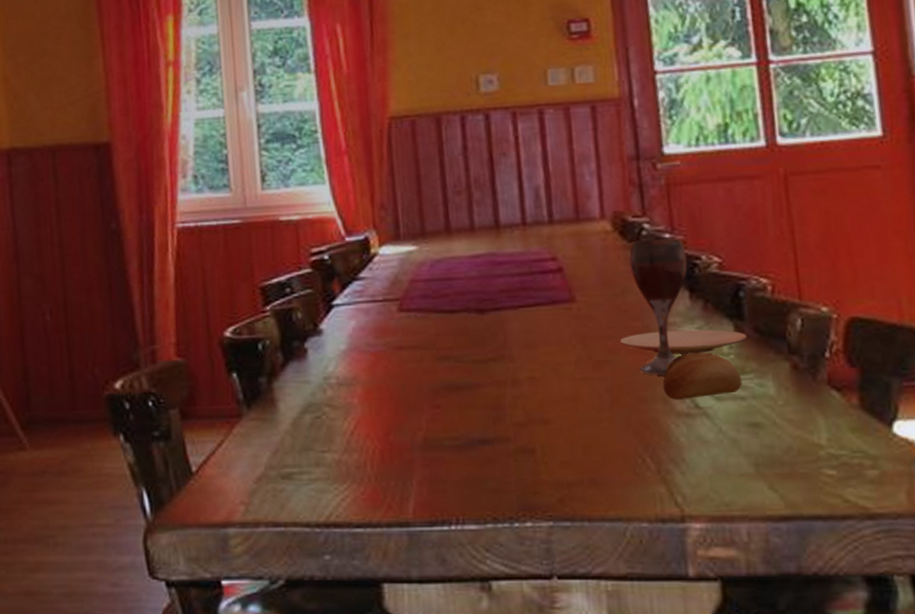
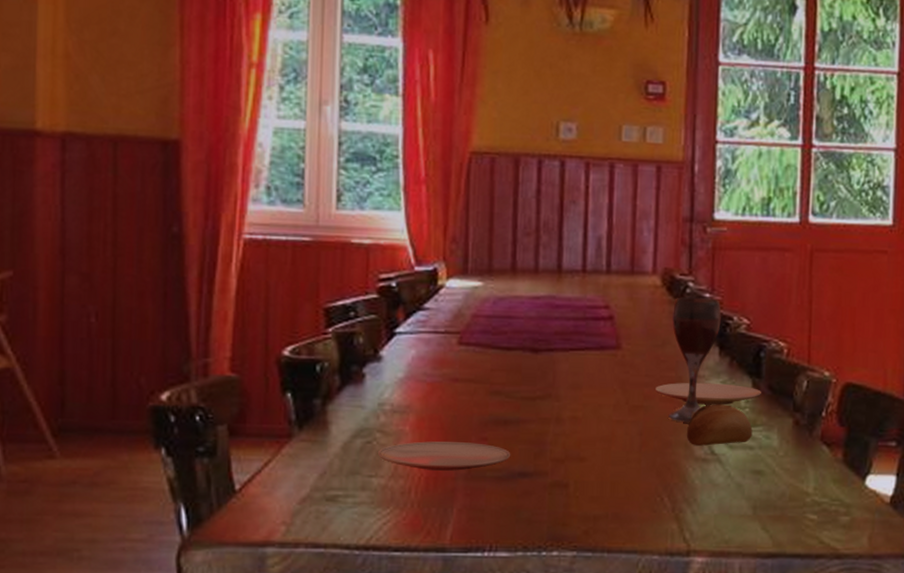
plate: none [328,411,468,442] -> present [377,441,511,471]

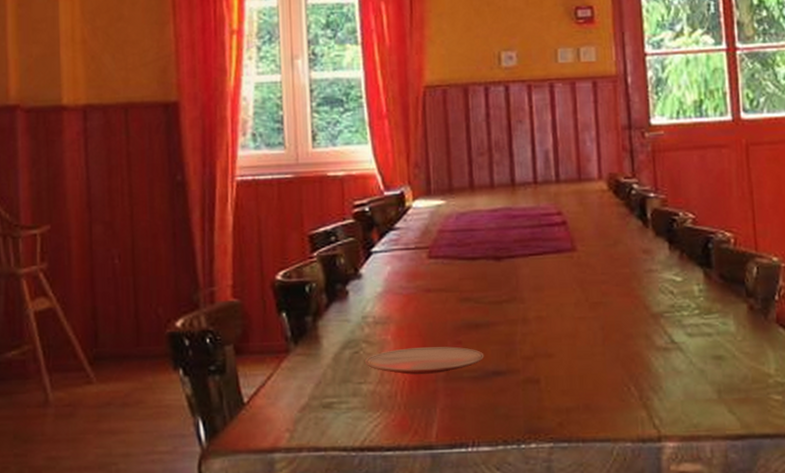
plate: present [655,382,761,405] -> none [612,275,713,297]
cup: present [667,297,721,423] -> none [621,197,668,315]
bread roll: present [686,404,753,446] -> none [645,295,709,336]

